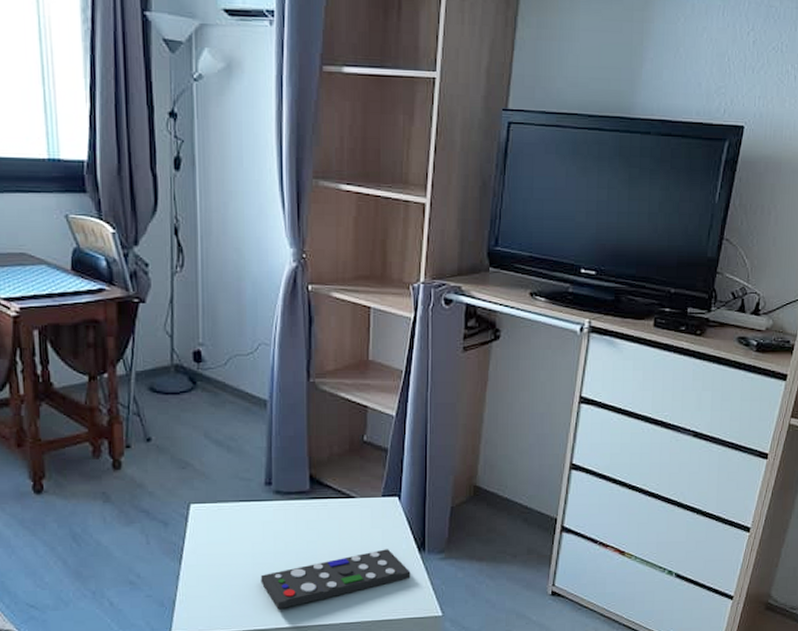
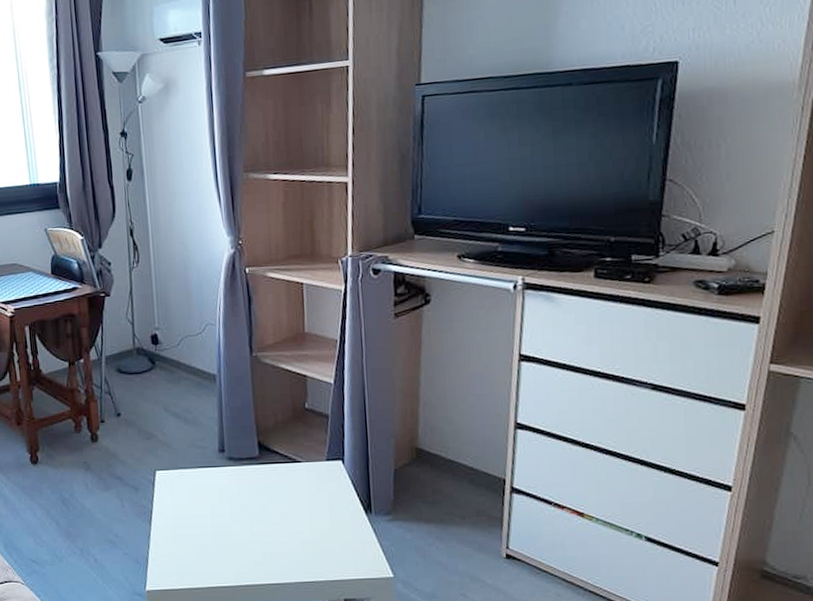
remote control: present [260,549,411,610] -> none [220,511,360,568]

